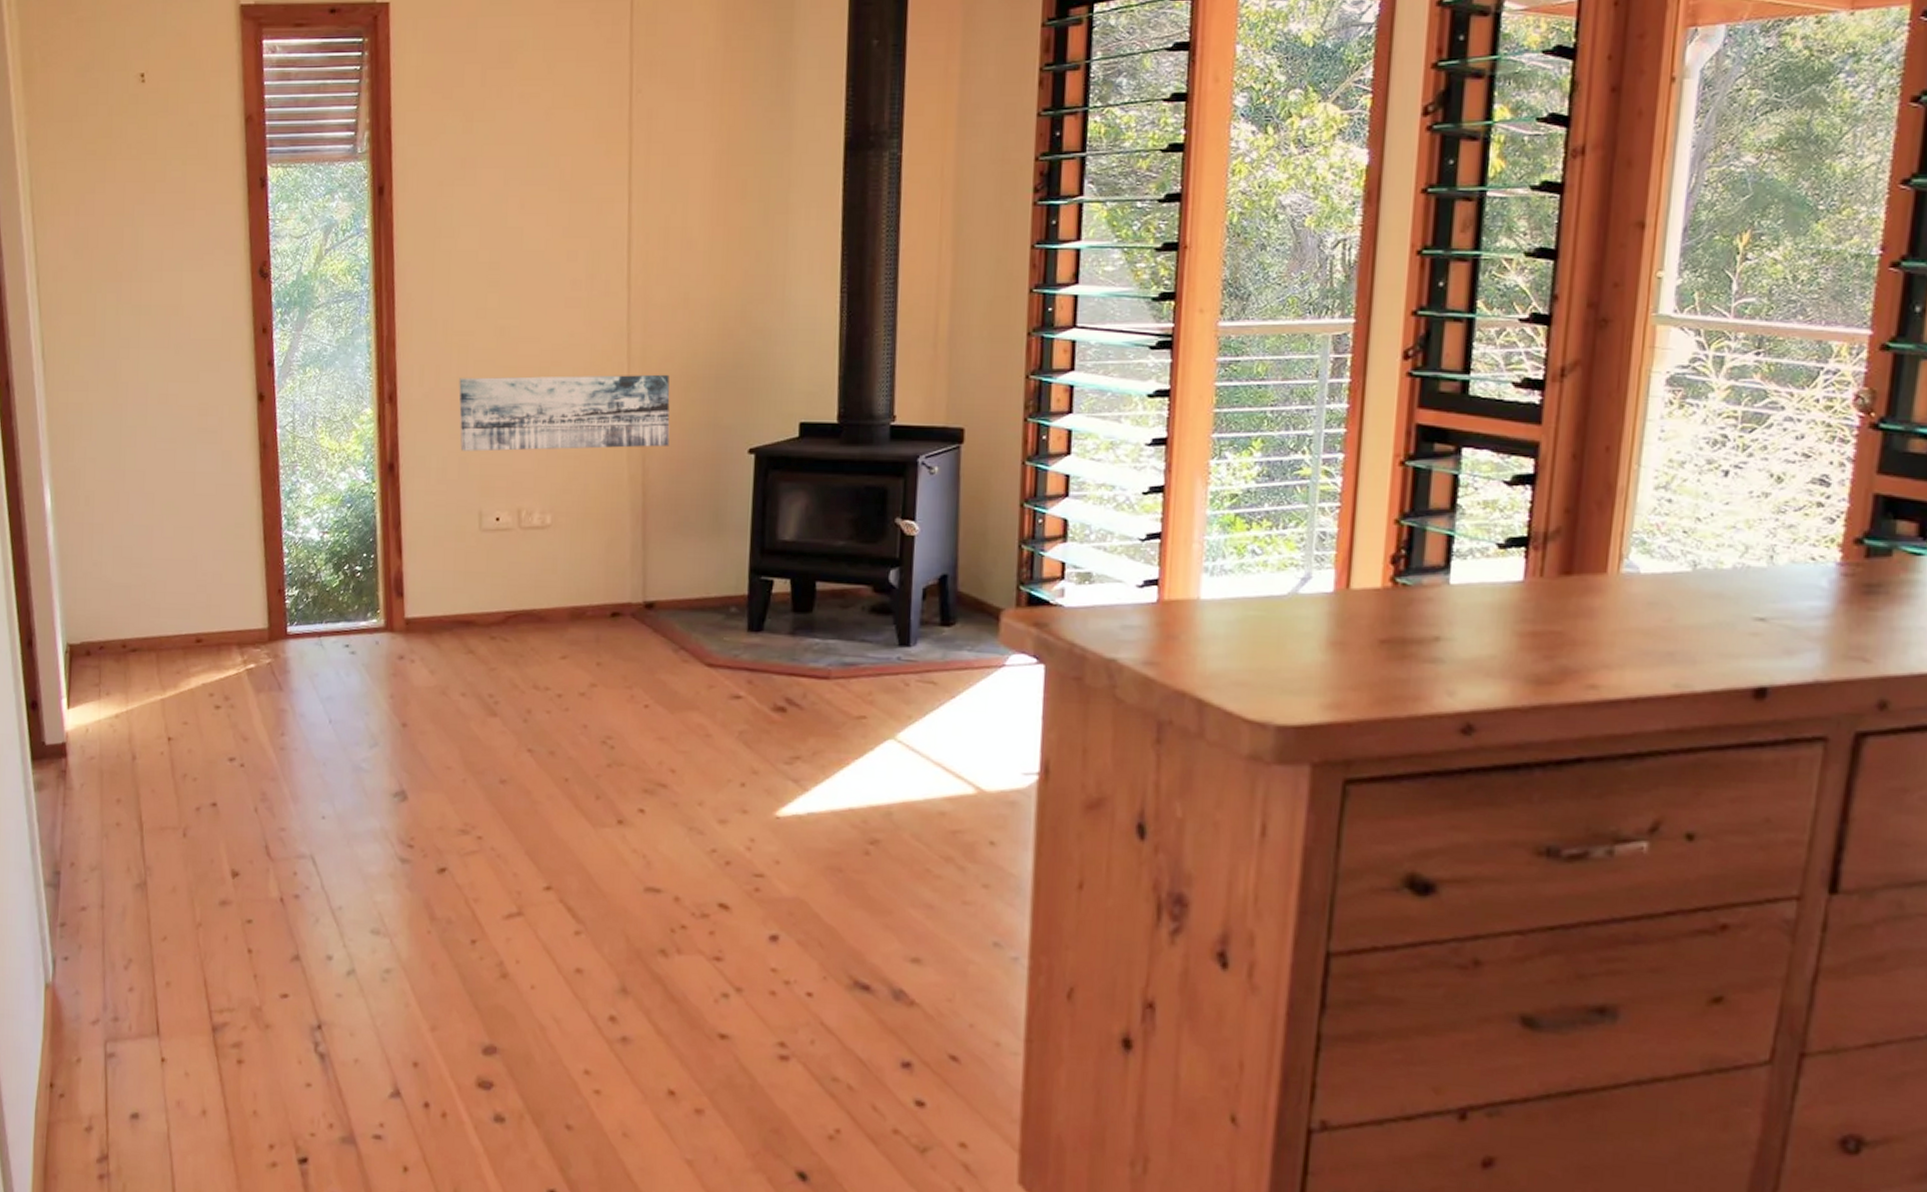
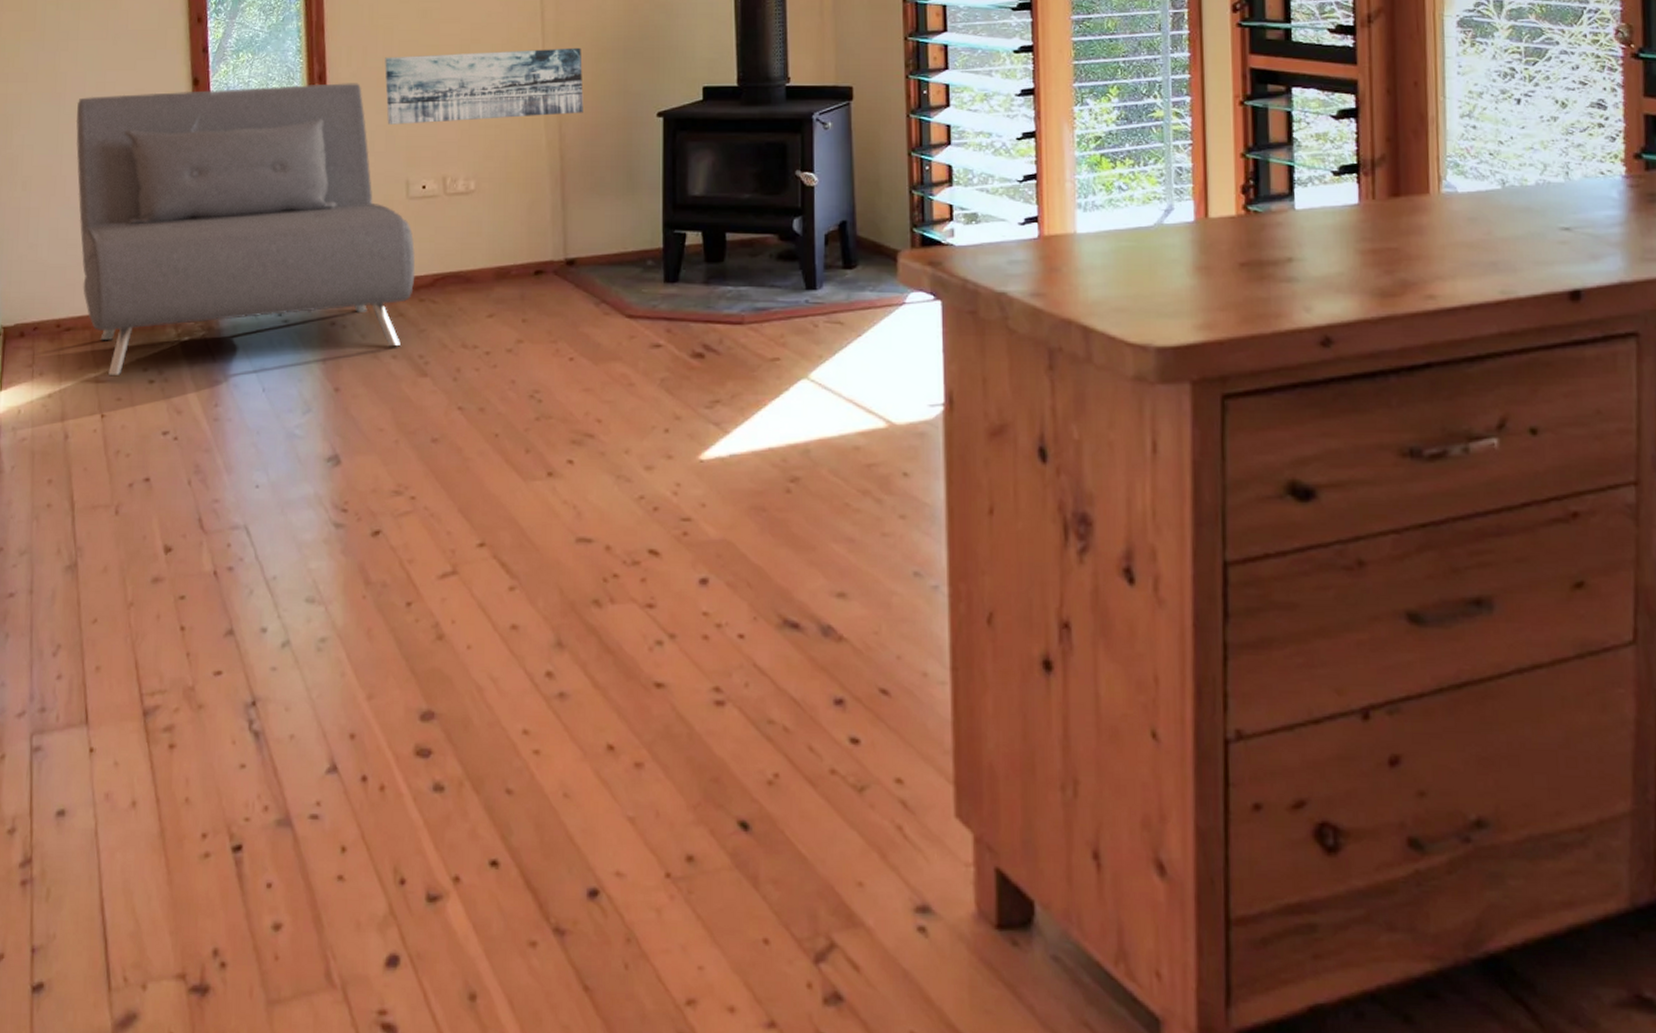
sofa: none [138,404,487,700] -> present [75,83,416,376]

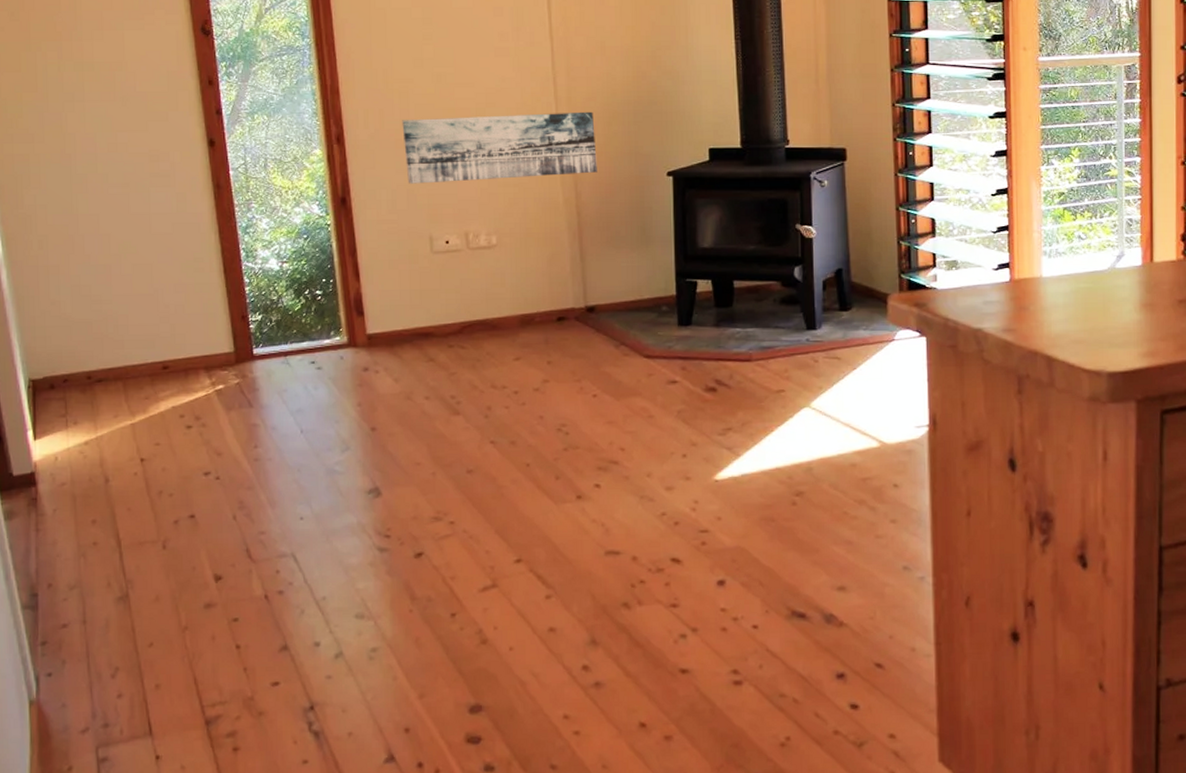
sofa: present [75,83,416,376] -> none [89,144,443,423]

